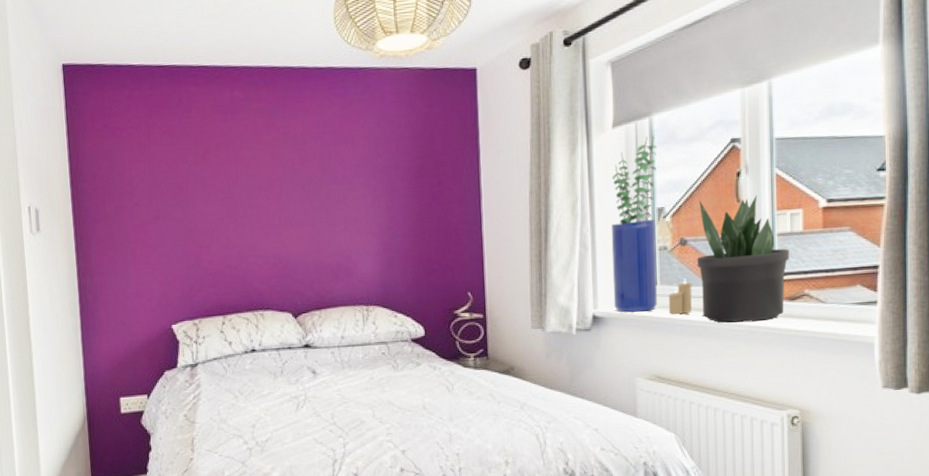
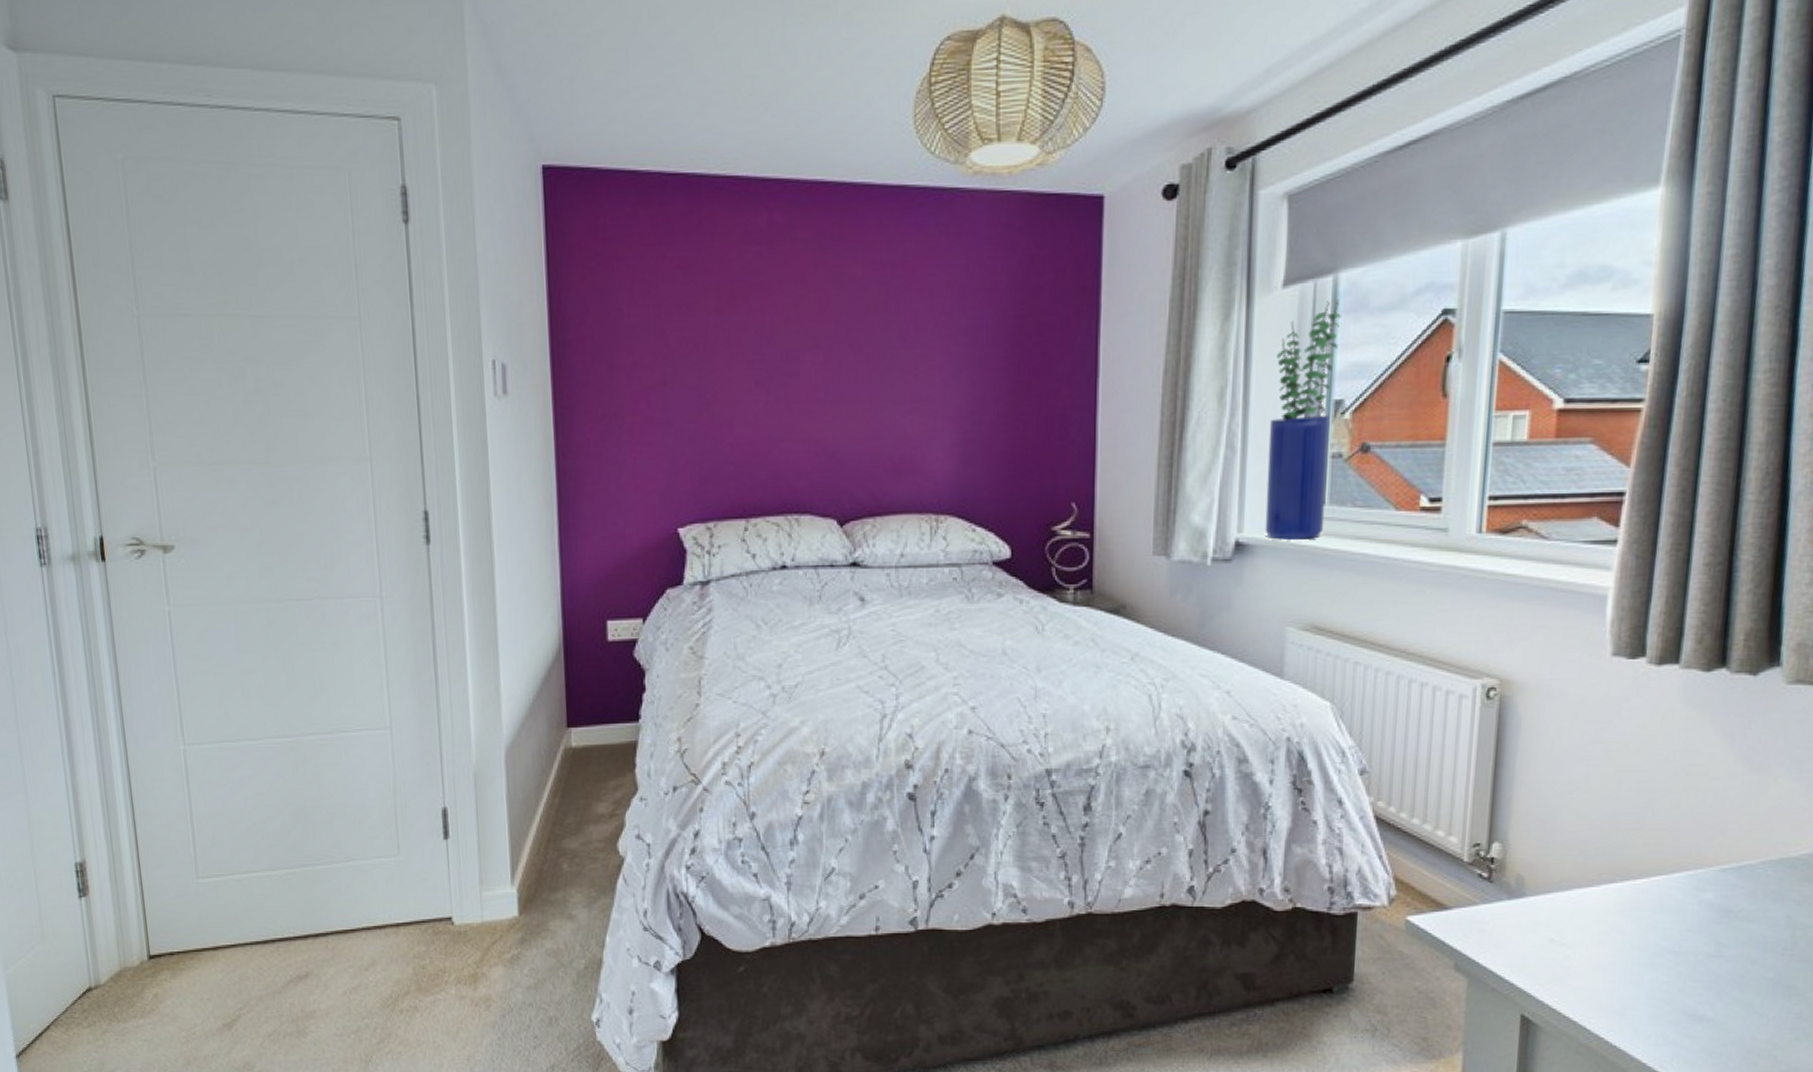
candle: present [668,278,692,315] -> none [1337,497,1372,546]
planter: present [697,195,790,323] -> none [1380,388,1507,561]

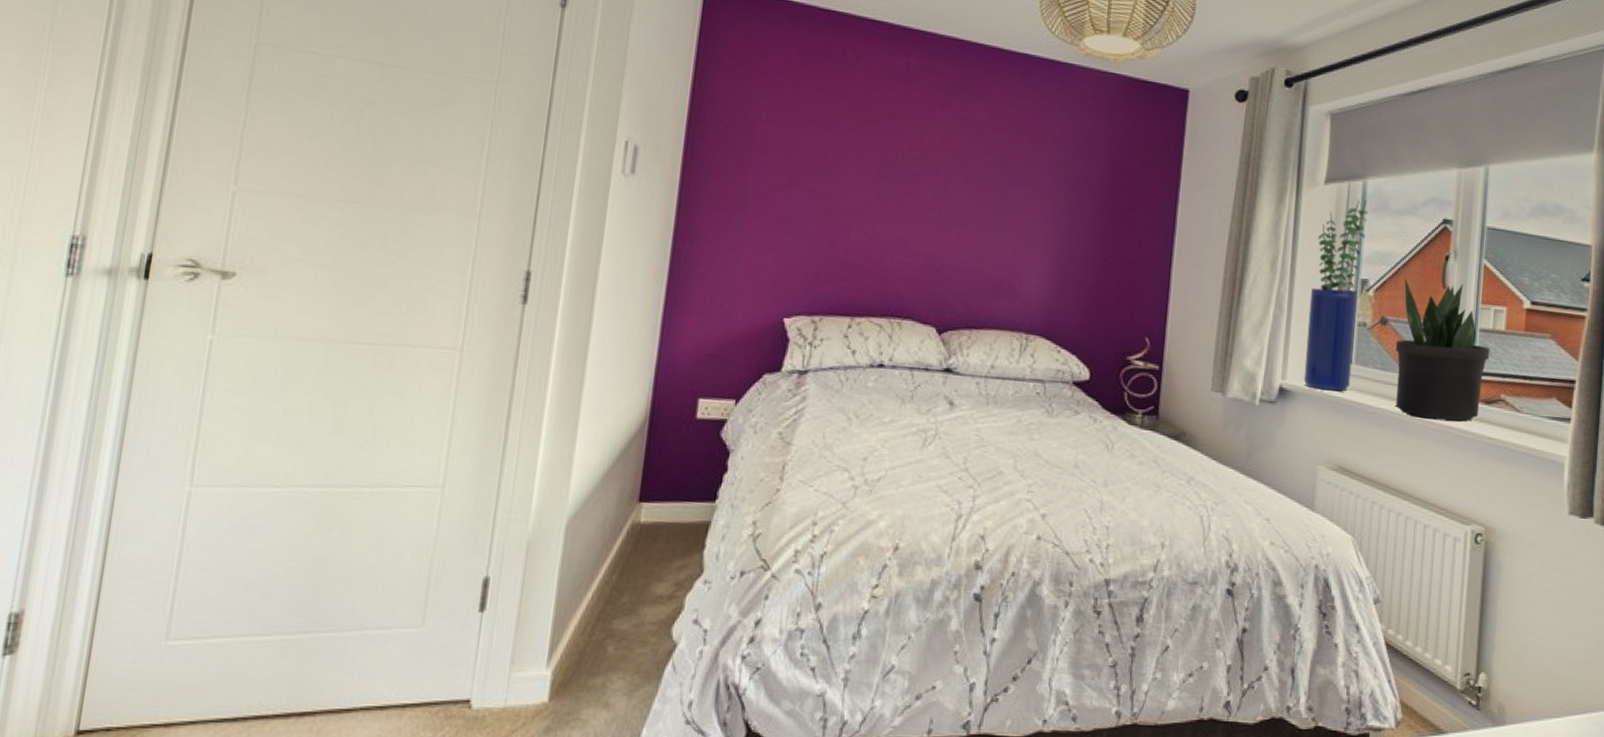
planter: none [1380,388,1507,561] -> present [1395,278,1490,422]

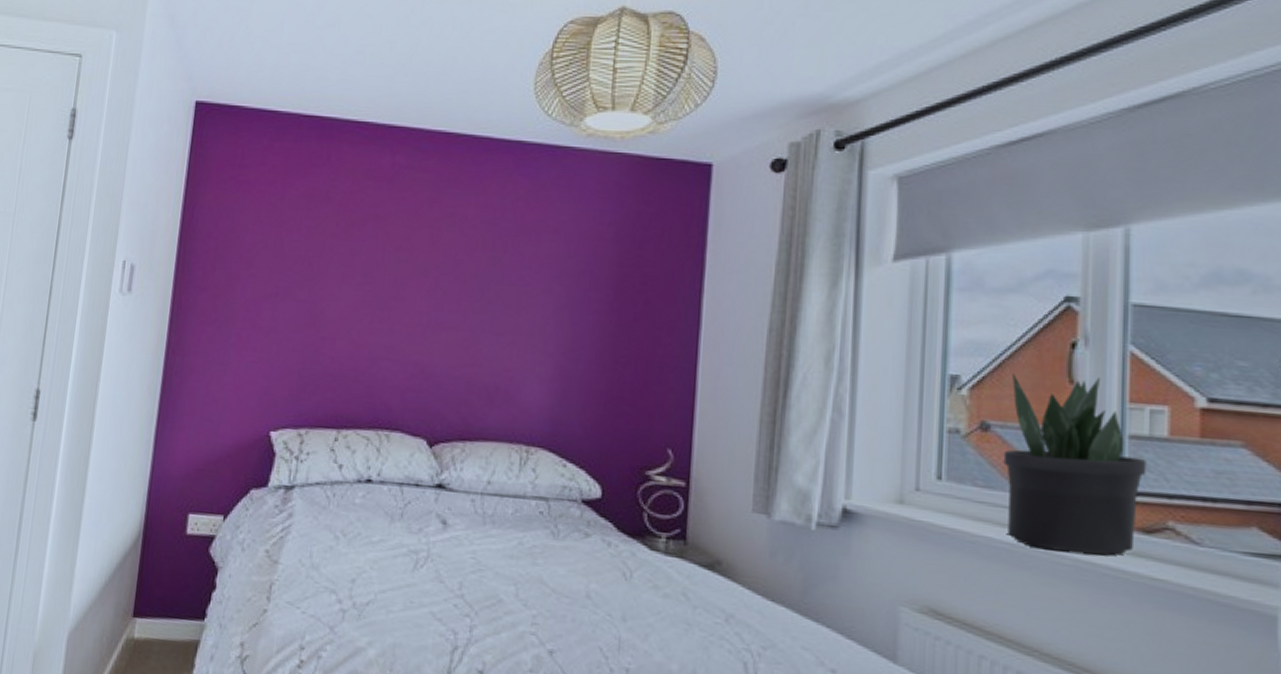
vase: present [1303,200,1368,392] -> none [875,277,955,515]

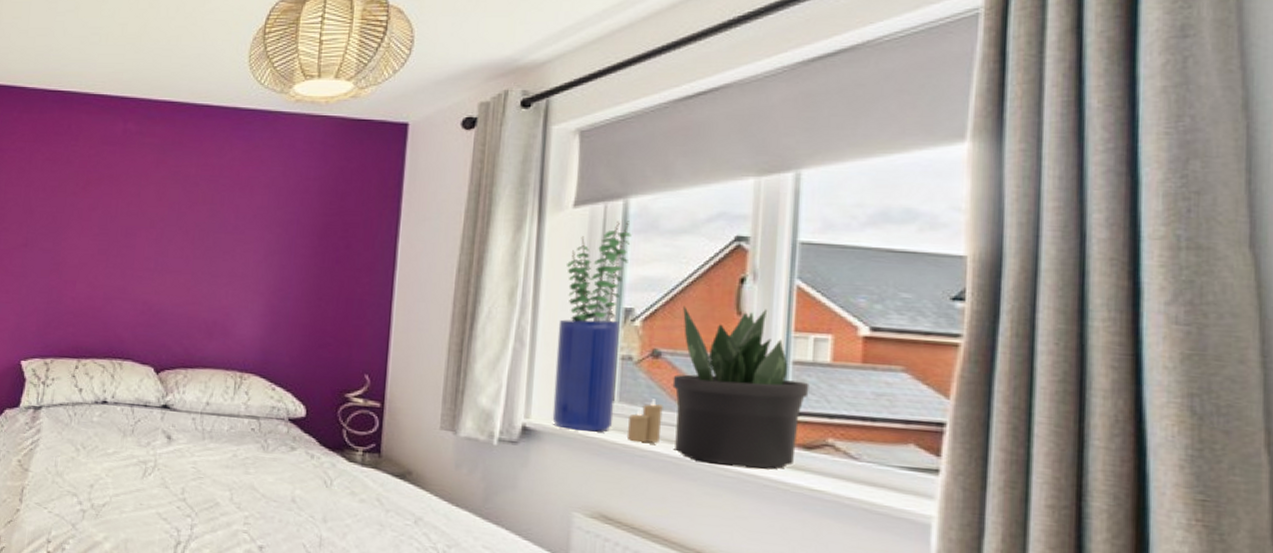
vase: none [875,277,955,515] -> present [552,221,632,432]
candle: none [955,477,994,527] -> present [626,399,663,443]

